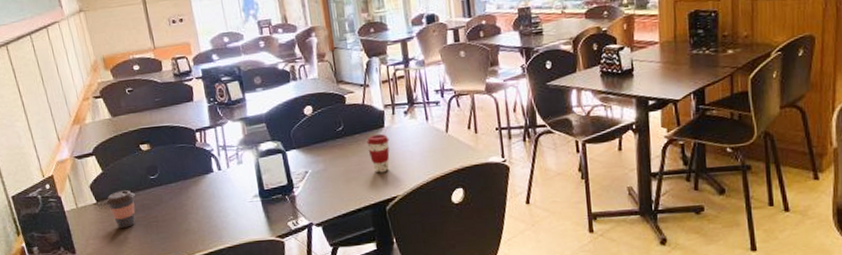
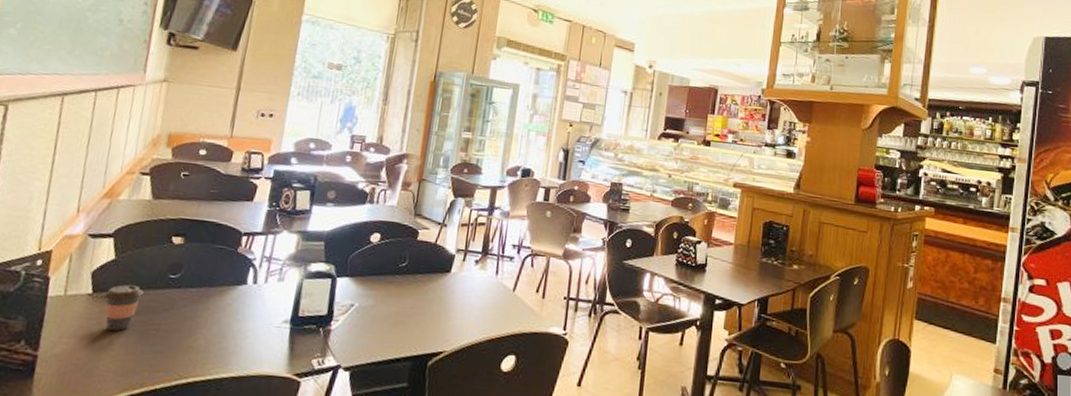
coffee cup: present [367,133,390,173] -> none [426,278,452,322]

